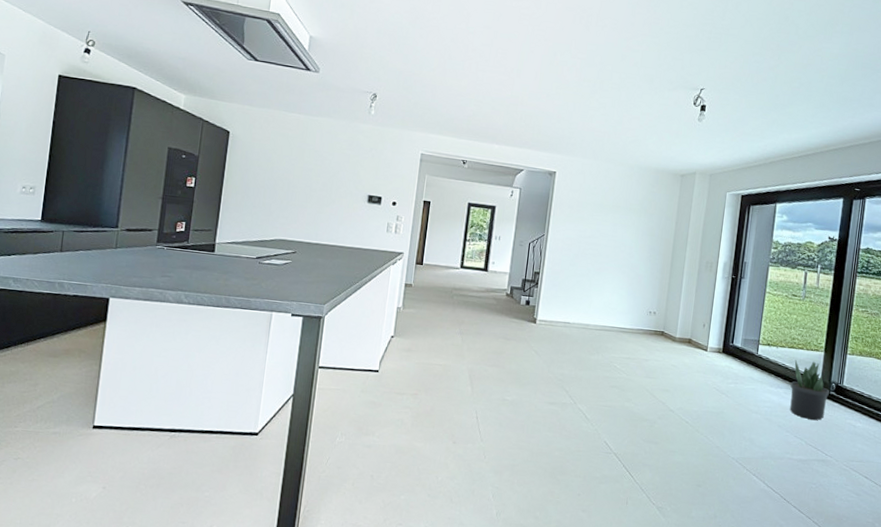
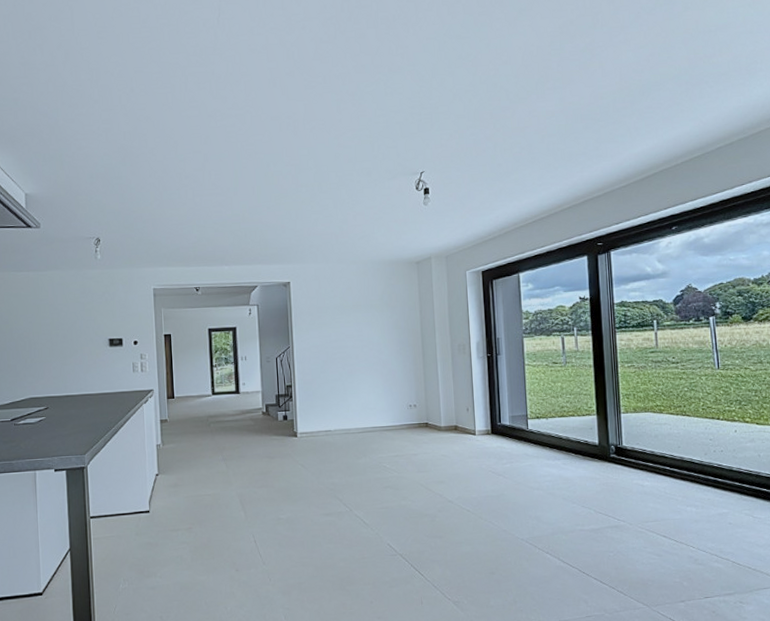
planter: present [790,360,829,420] -> none [567,427,610,487]

